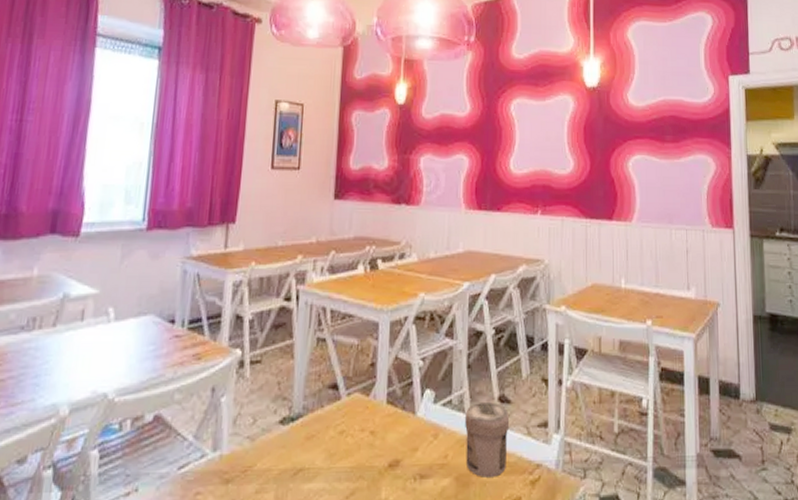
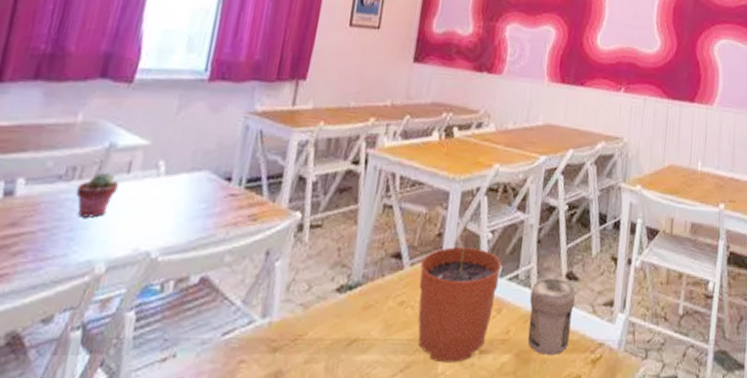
potted succulent: none [37,321,74,364] -> present [75,172,119,218]
plant pot: none [356,349,435,489] -> present [418,219,502,363]

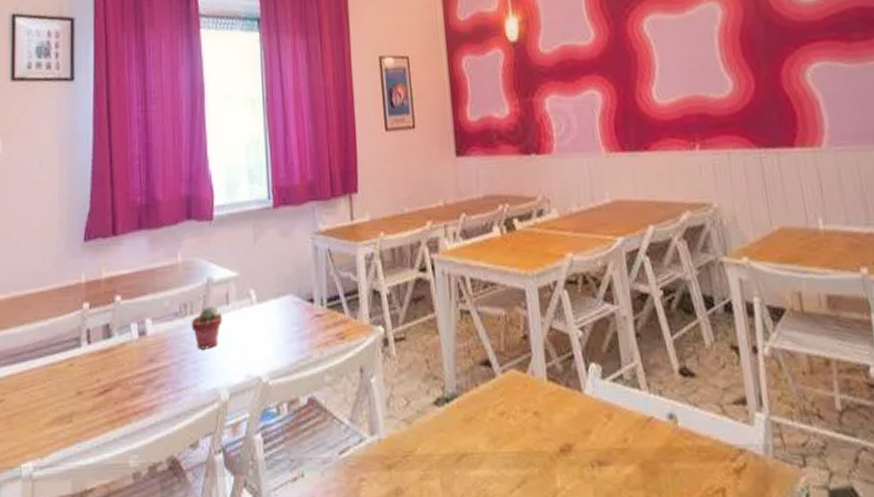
plant pot: present [418,219,502,363] -> none [511,318,603,477]
jar: present [527,279,576,355] -> none [641,376,701,465]

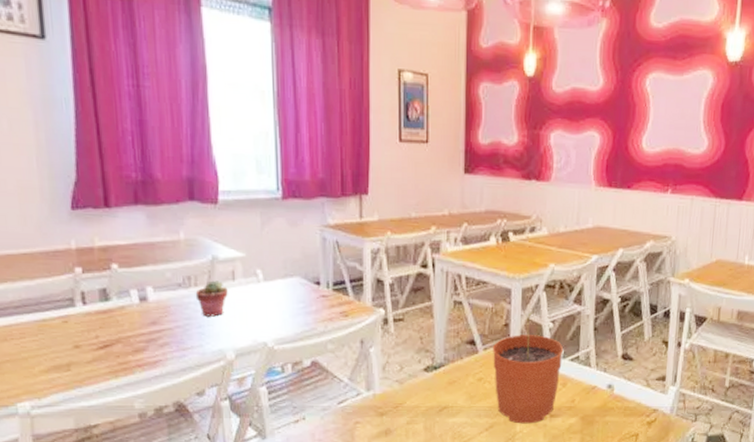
plant pot: none [511,318,603,477] -> present [492,312,564,424]

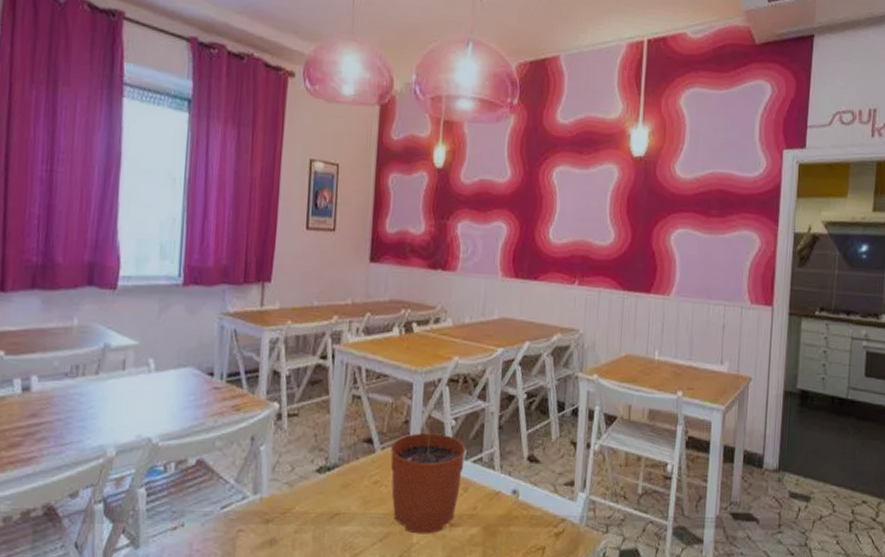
potted succulent: present [195,280,228,317] -> none [81,370,116,409]

